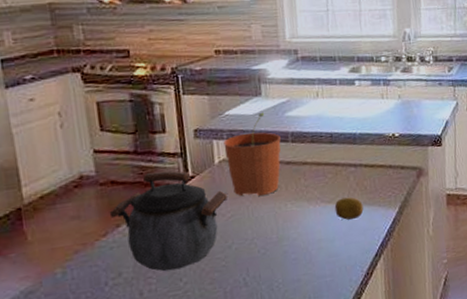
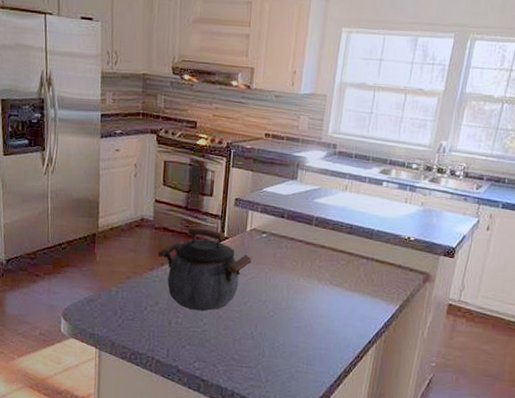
plant pot: present [223,112,281,196] -> none [256,194,306,267]
fruit: present [334,197,364,220] -> none [340,284,367,306]

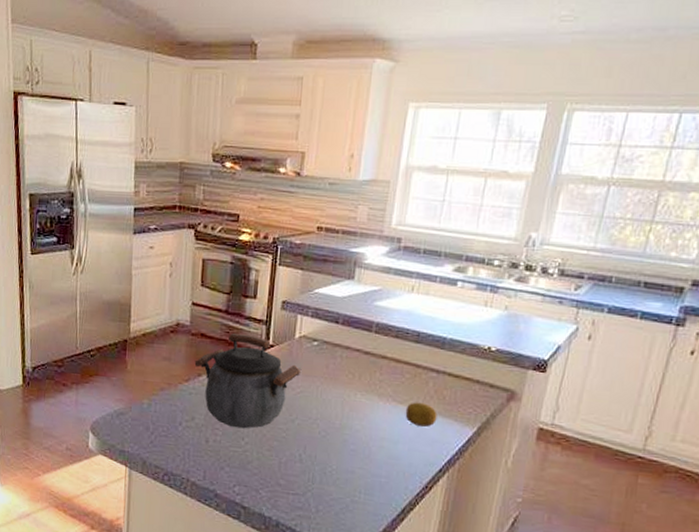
fruit: none [340,284,367,306] -> present [405,402,437,428]

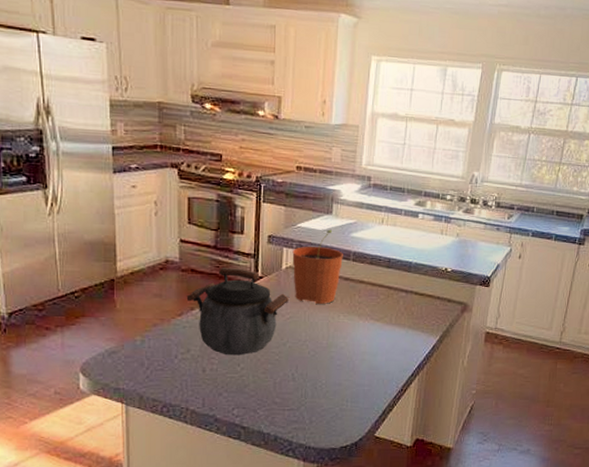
plant pot: none [306,296,364,380] -> present [292,229,343,304]
fruit: present [405,402,437,428] -> none [381,319,408,340]

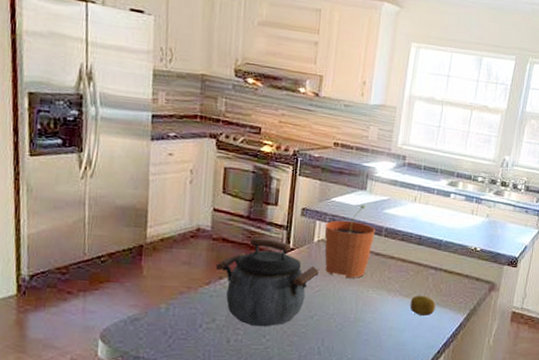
fruit: none [381,319,408,340] -> present [410,295,436,317]

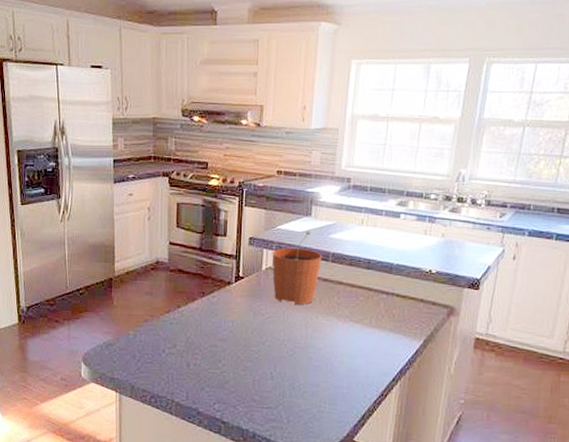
kettle: present [215,237,319,327] -> none [174,267,268,353]
fruit: present [410,295,436,317] -> none [361,321,389,343]

